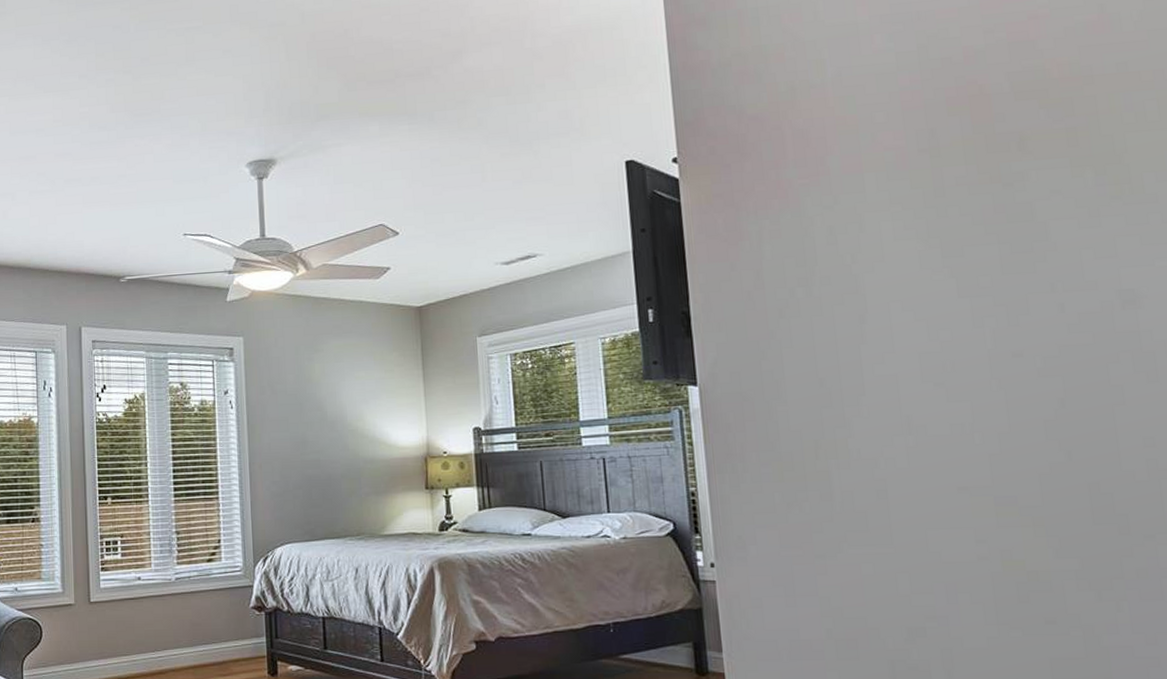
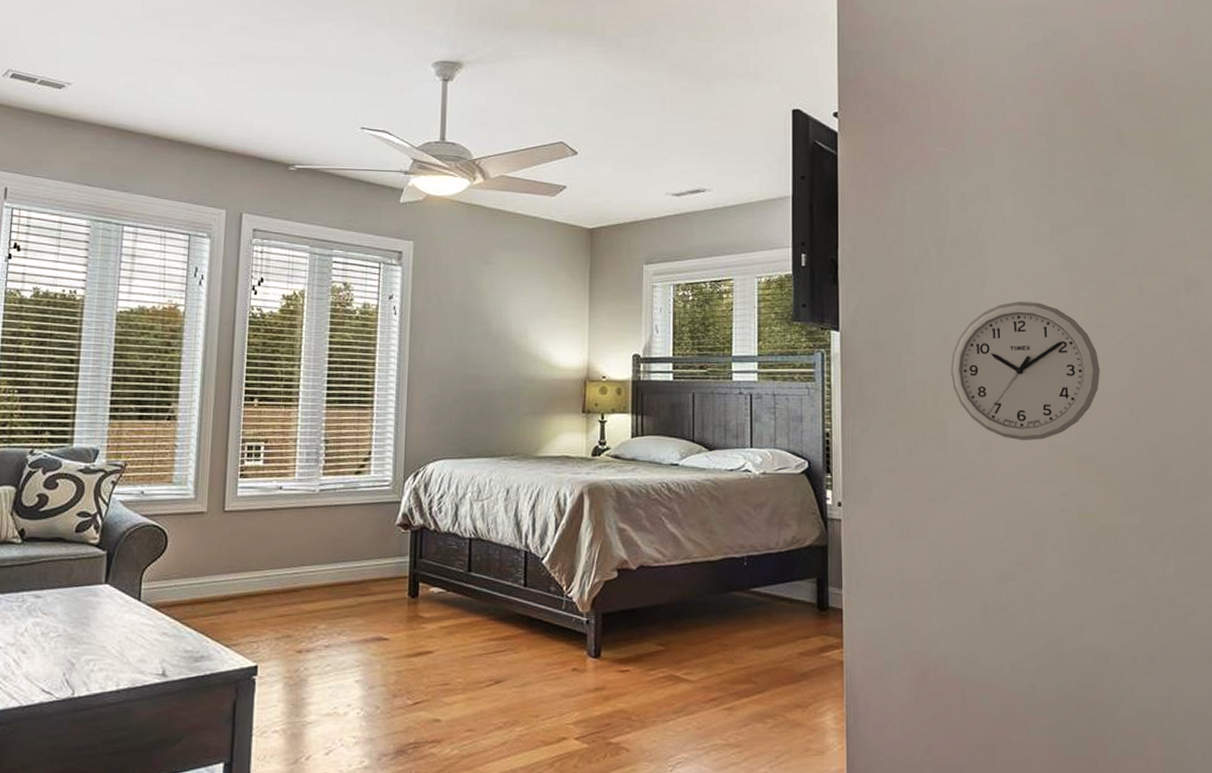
wall clock: none [830,335,1017,487] -> present [950,301,1100,441]

